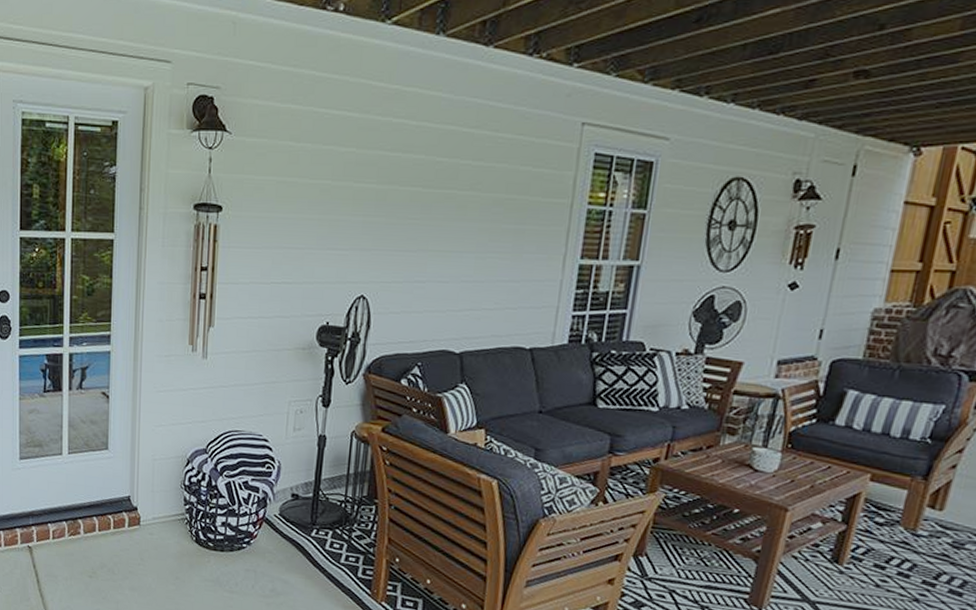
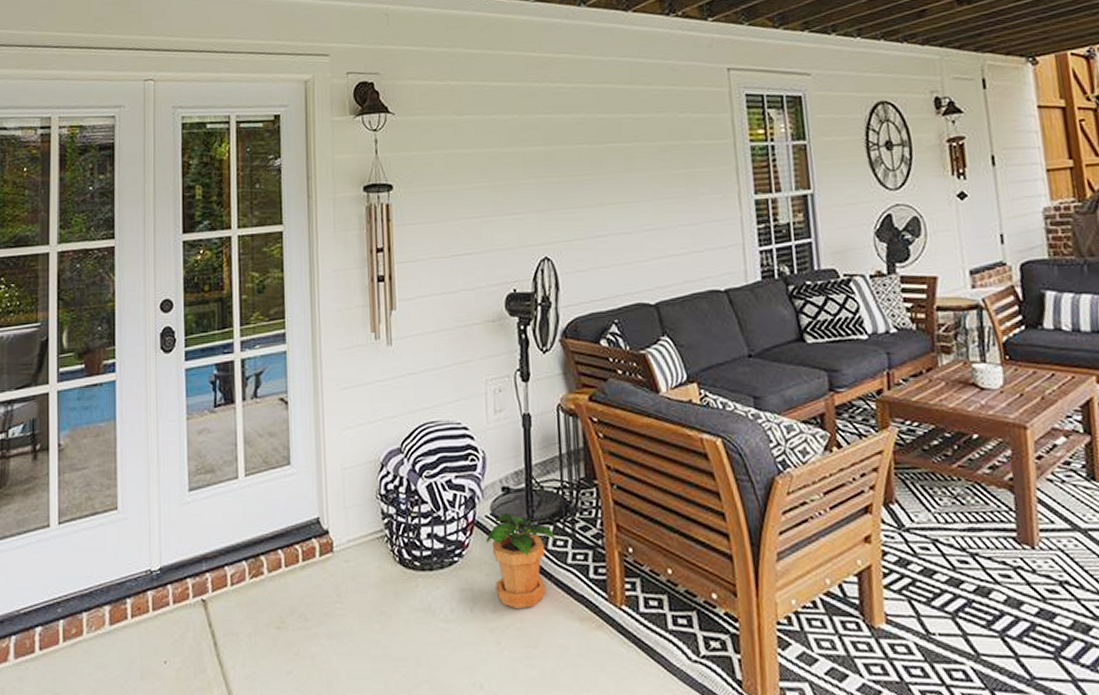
potted plant: none [272,514,333,592] -> present [485,512,555,610]

